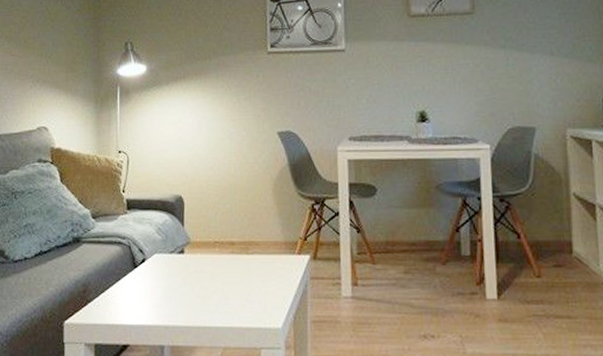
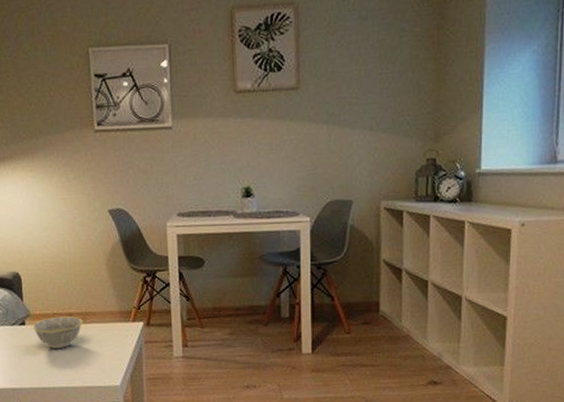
bowl: none [192,246,245,281] -> present [32,316,83,349]

